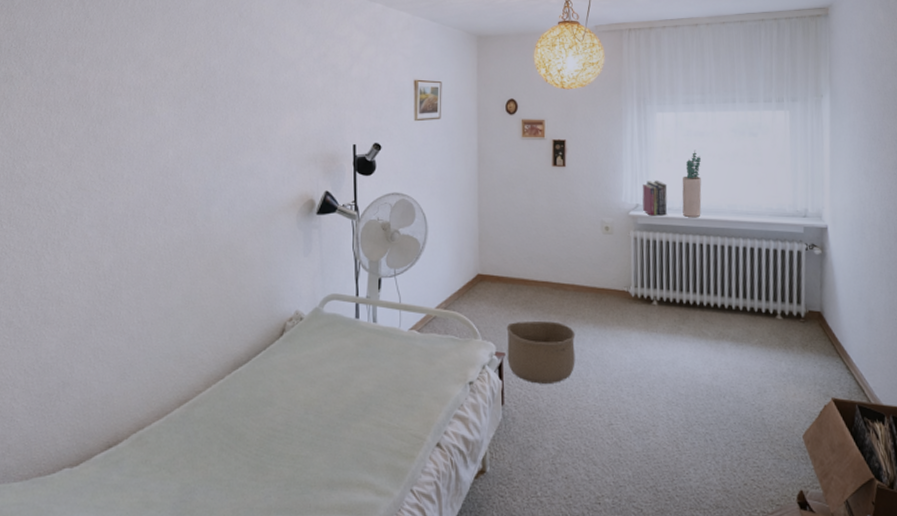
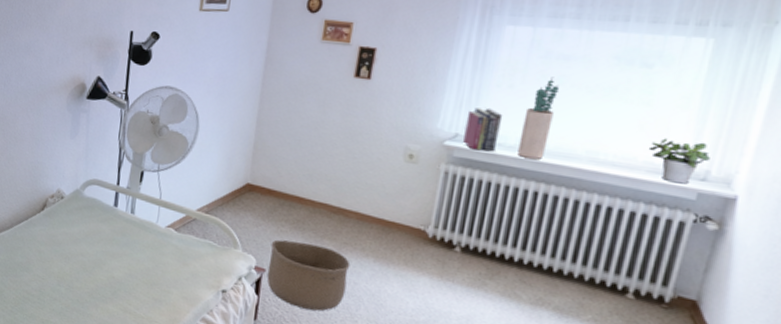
potted plant: none [766,188,806,222] -> present [648,138,712,184]

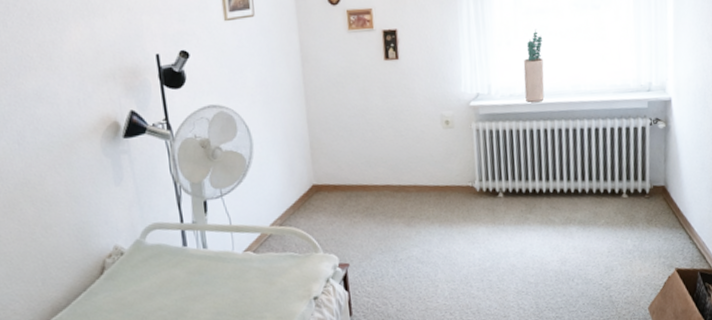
basket: present [267,239,351,311] -> none [348,225,423,291]
books: present [462,107,503,152] -> none [482,65,509,105]
potted plant: present [648,138,712,184] -> none [610,61,650,98]

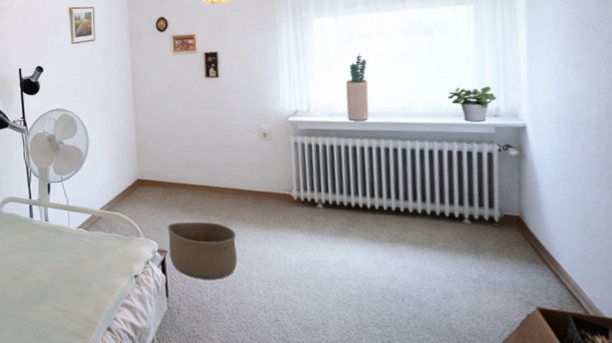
basket: none [348,225,423,291] -> present [167,221,238,280]
potted plant: none [610,61,650,98] -> present [447,86,498,122]

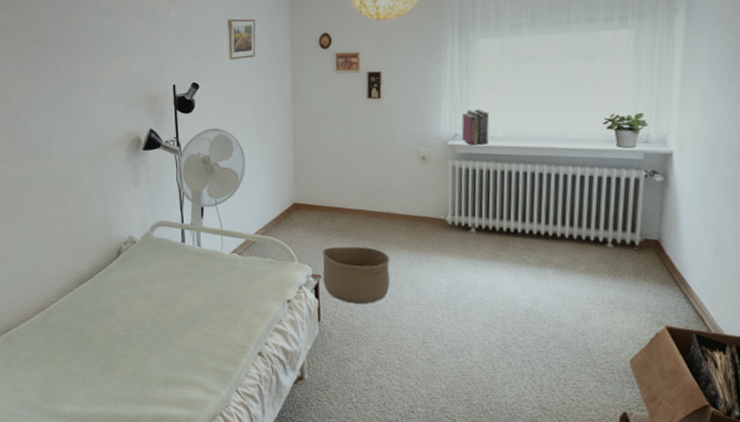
books: none [301,85,330,121] -> present [461,108,490,145]
vase: present [345,53,369,122] -> none [505,76,528,146]

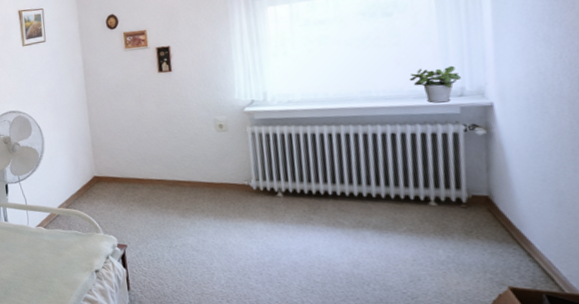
basket: present [322,246,390,304] -> none [126,215,198,272]
books: present [461,108,490,145] -> none [256,74,287,111]

